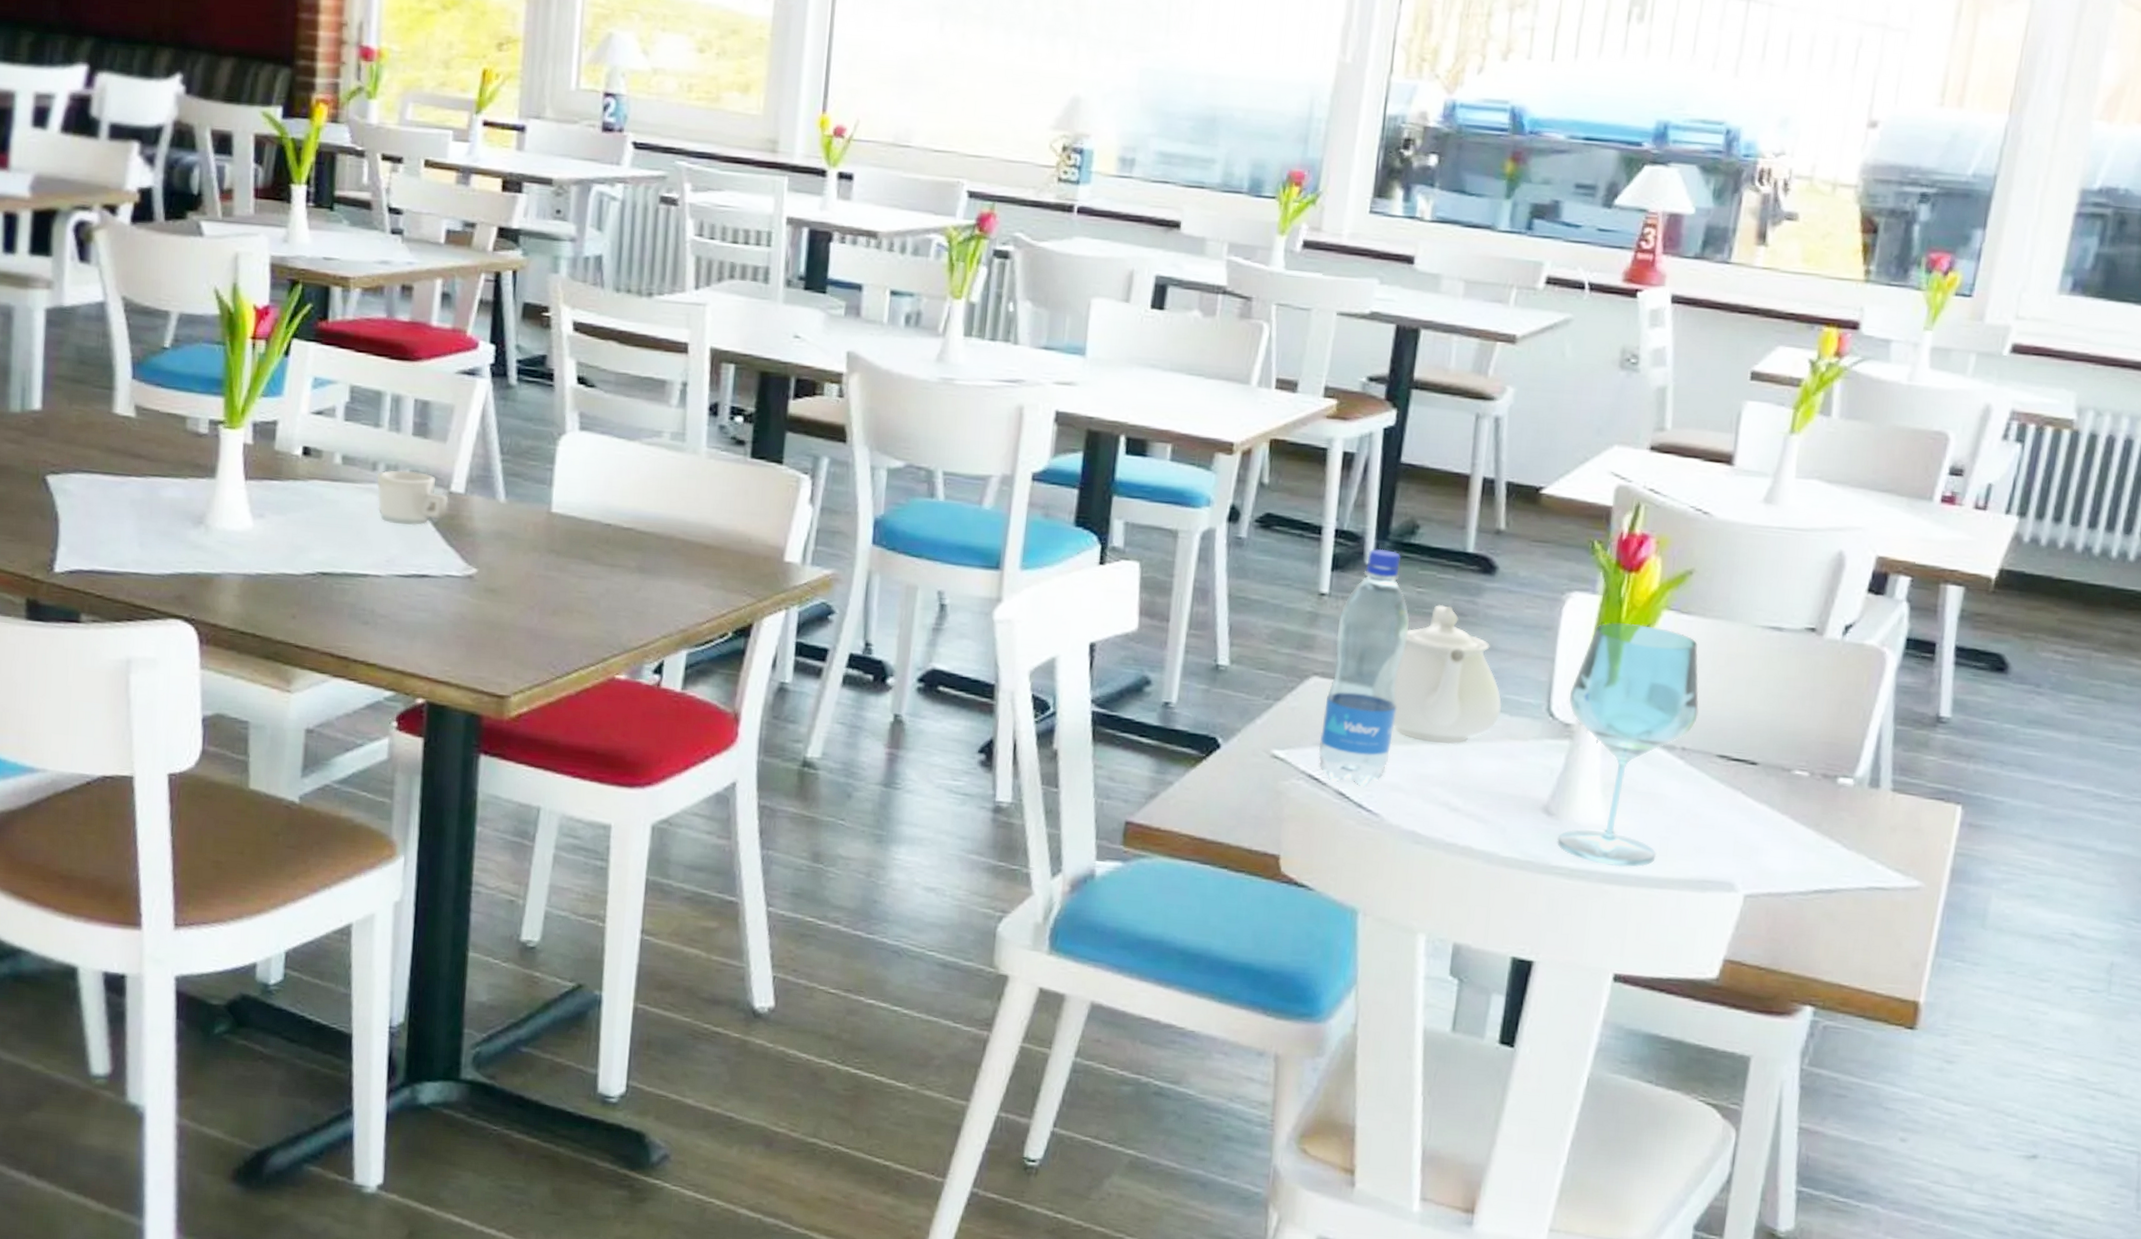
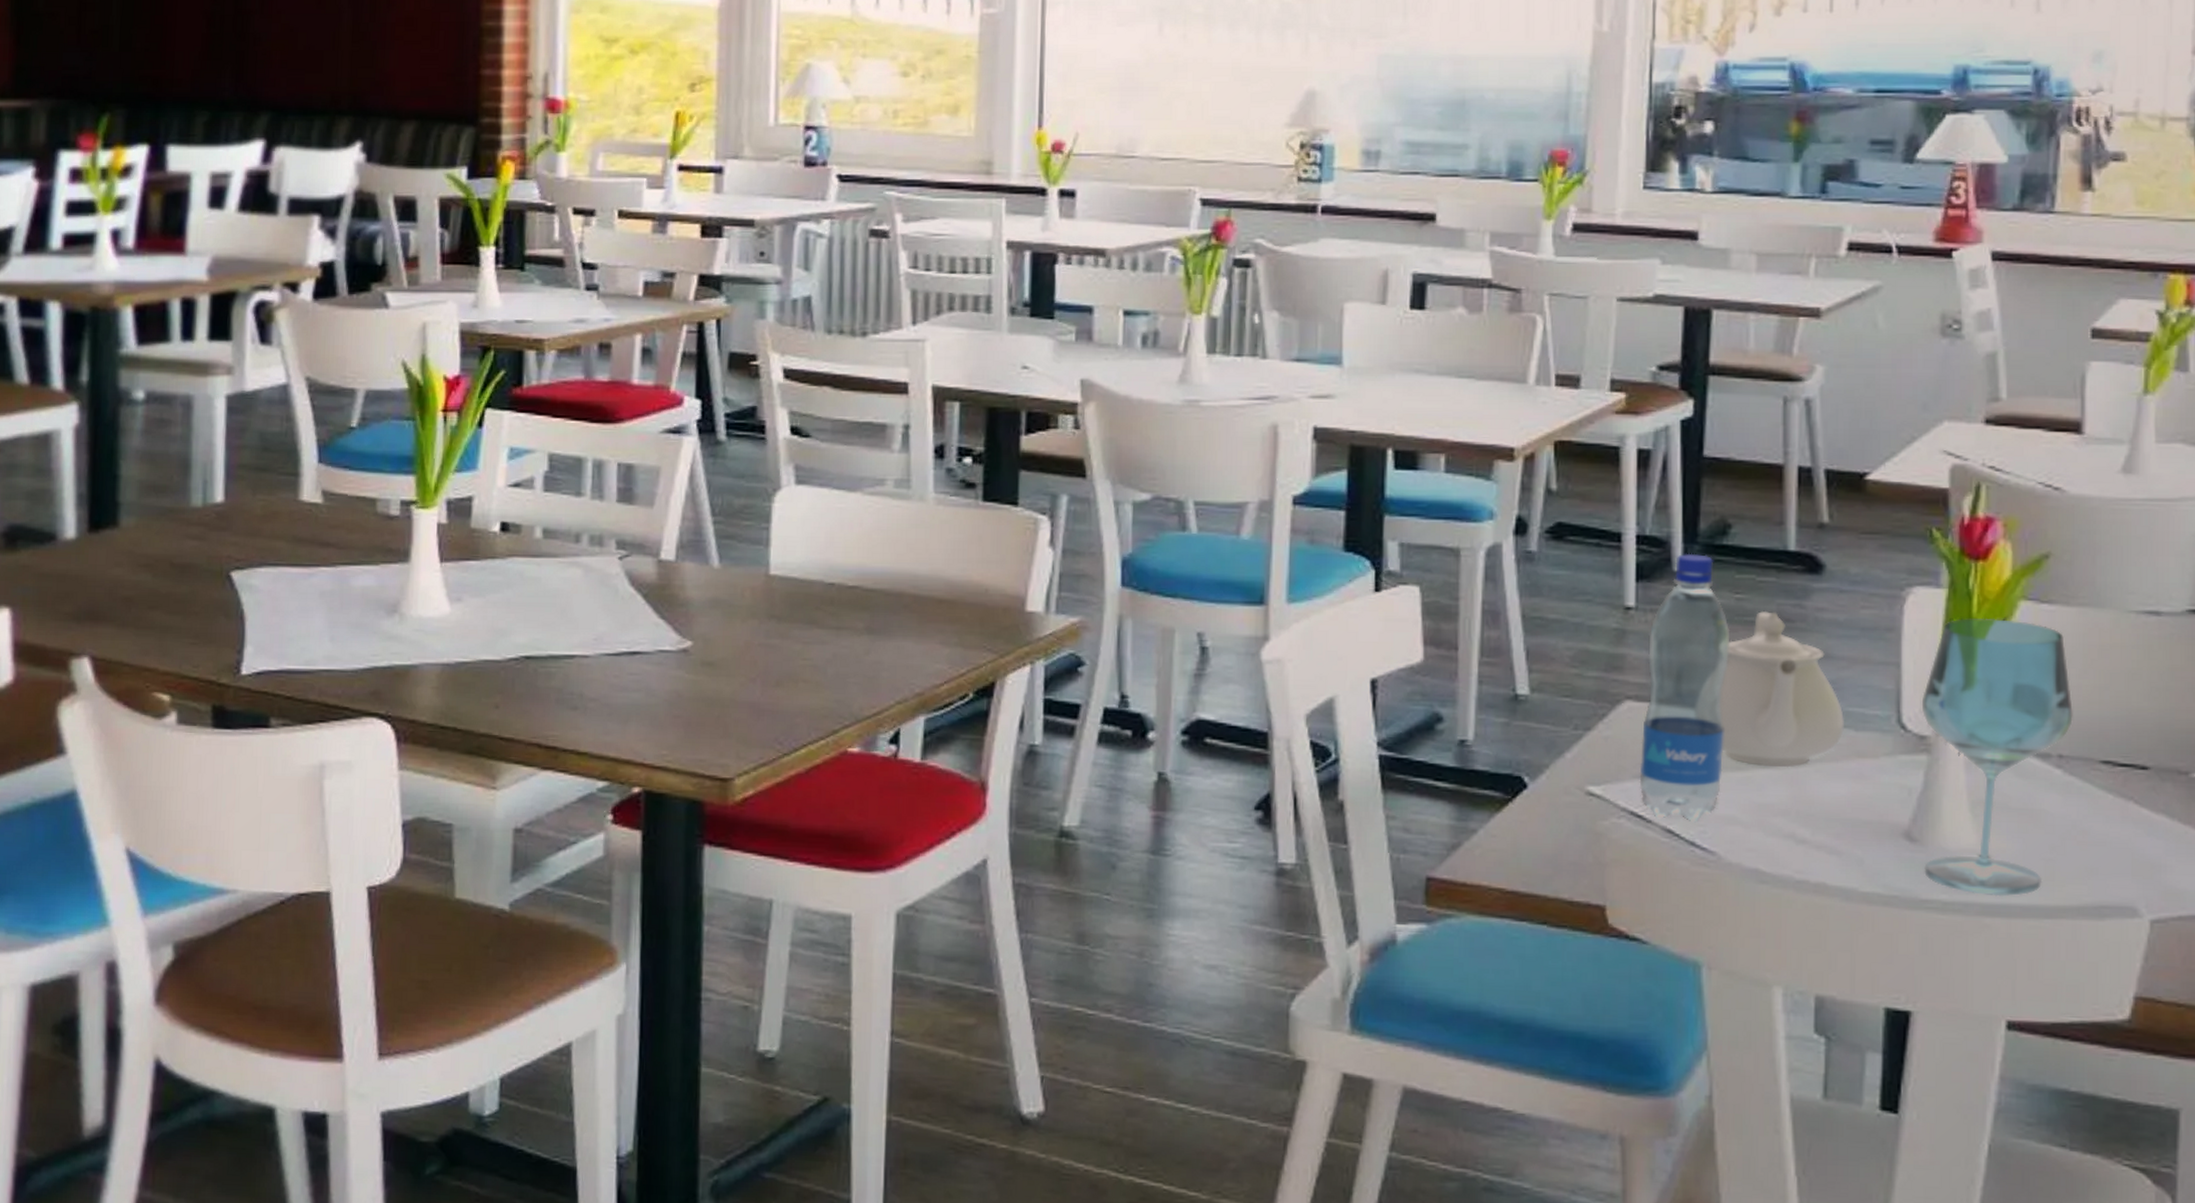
cup: present [377,470,449,526] -> none [580,540,658,600]

